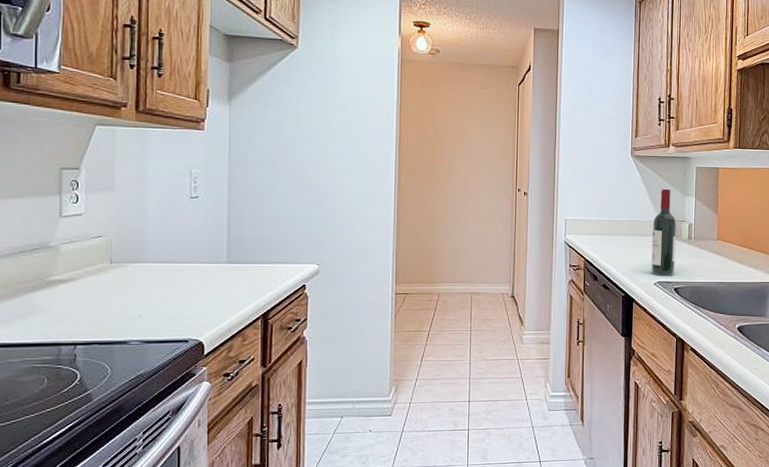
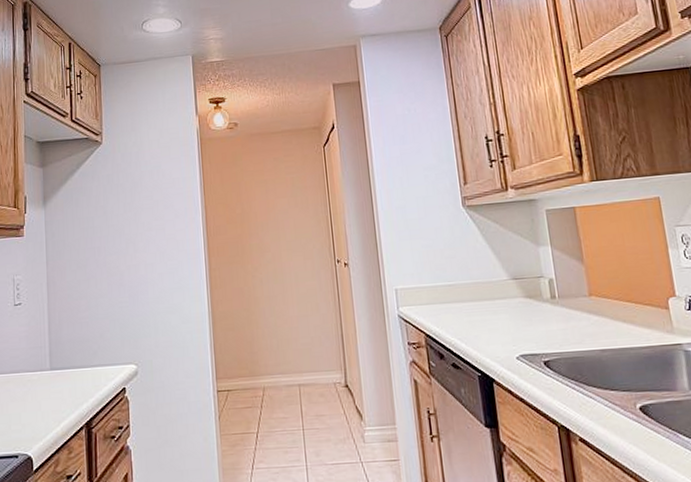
wine bottle: present [651,188,677,276] -> none [502,239,541,348]

